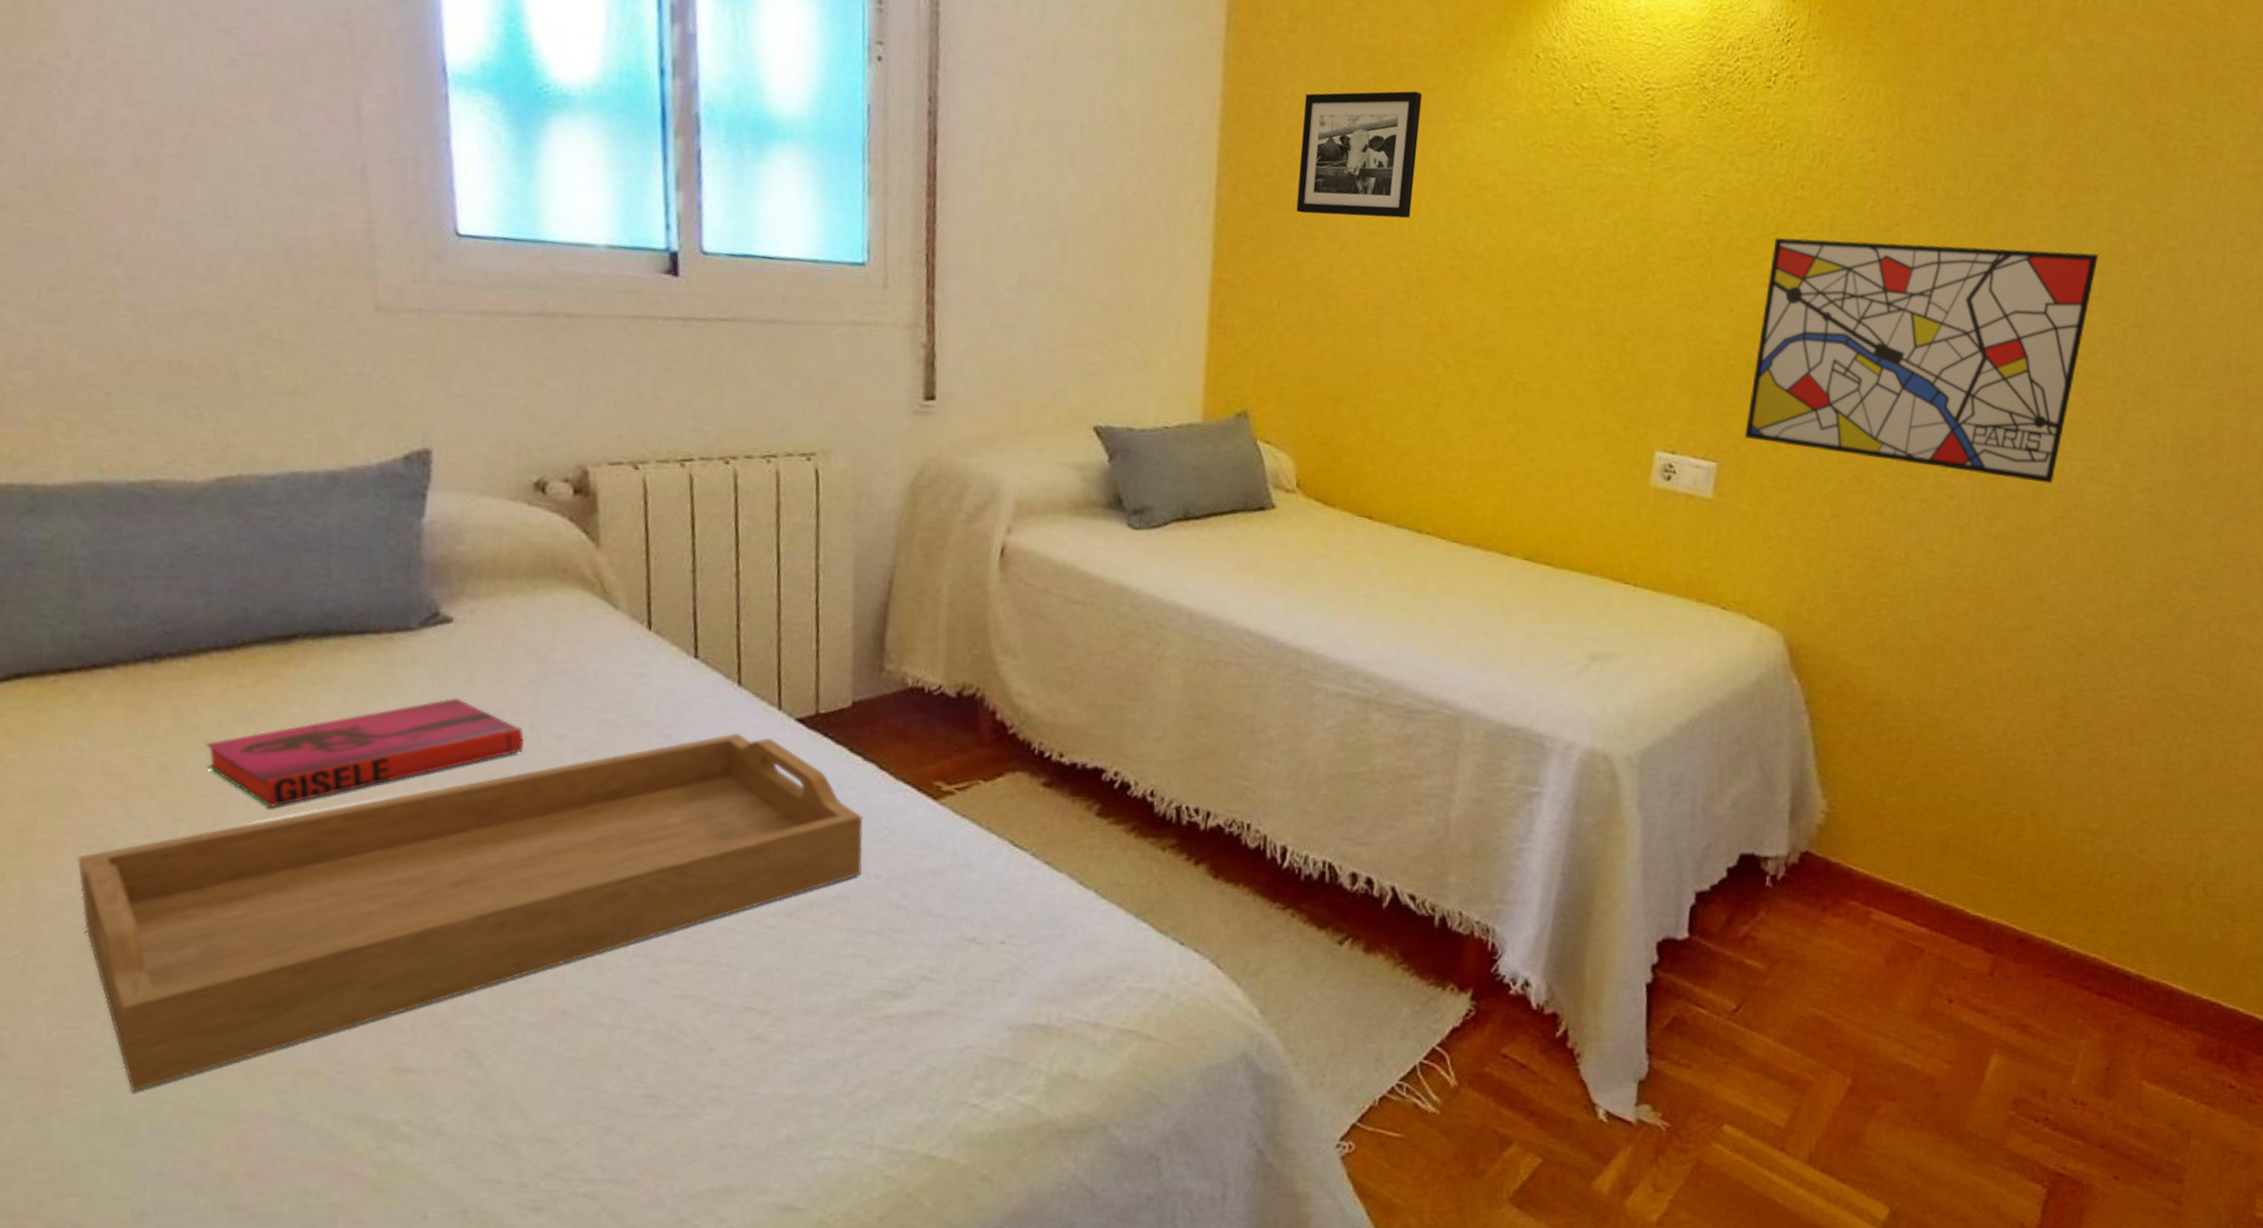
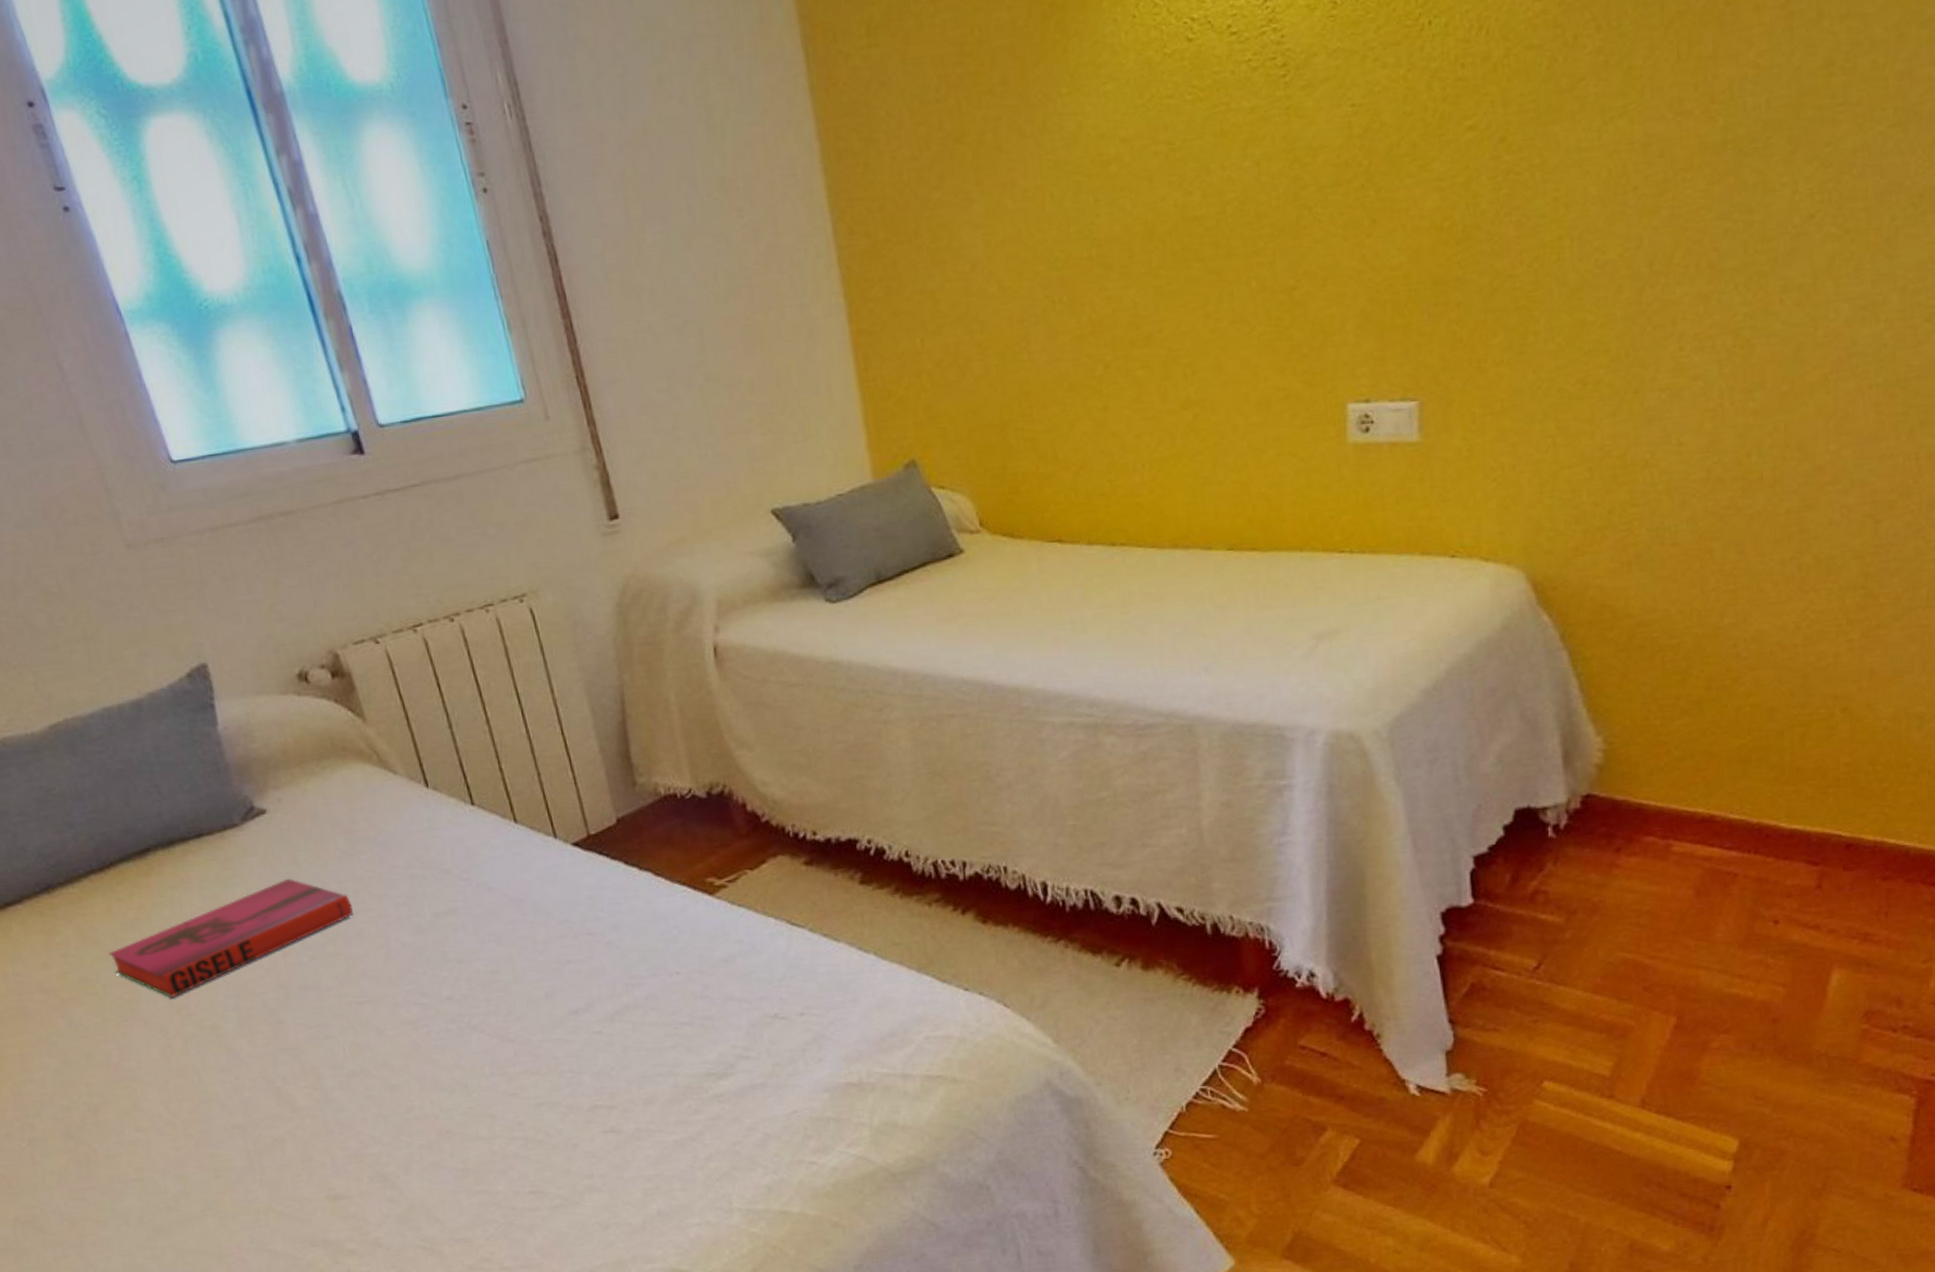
serving tray: present [76,733,864,1092] -> none [43,866,663,1243]
picture frame: present [1296,90,1423,219] -> none [901,75,1037,240]
wall art: present [1744,236,2099,484] -> none [1440,49,1838,367]

